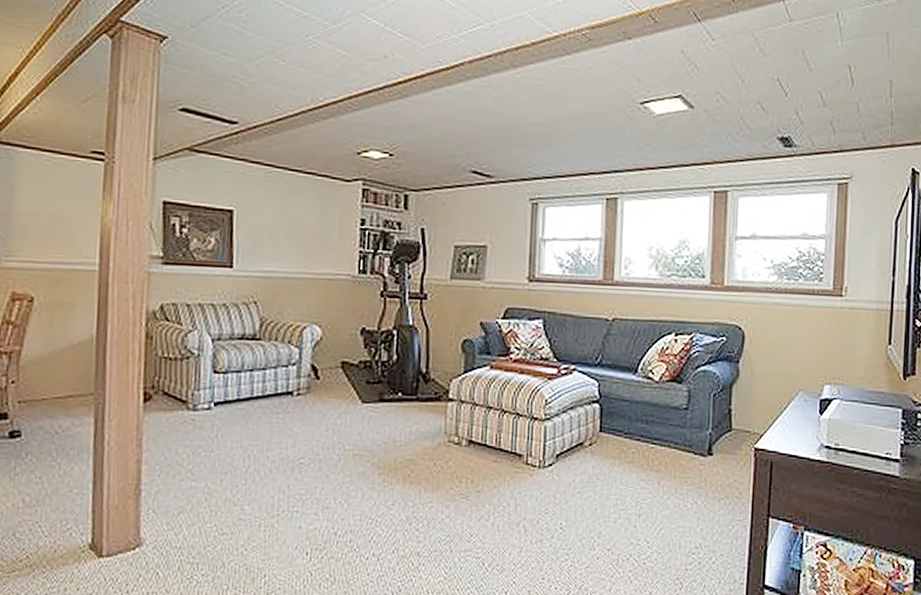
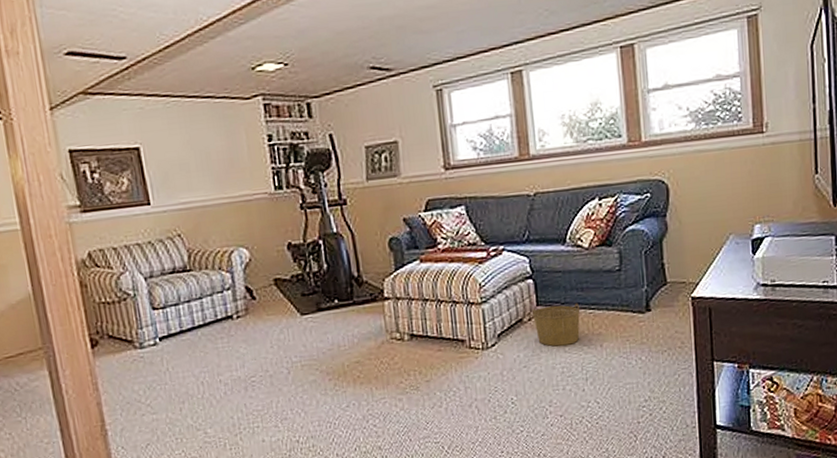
basket: none [593,434,643,477] -> present [532,303,580,347]

